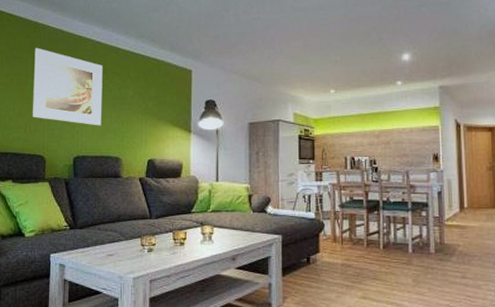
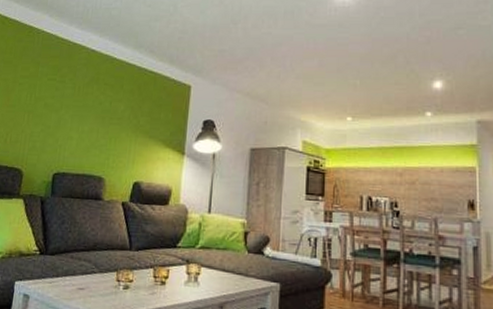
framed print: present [32,47,103,126] -> none [14,52,95,141]

